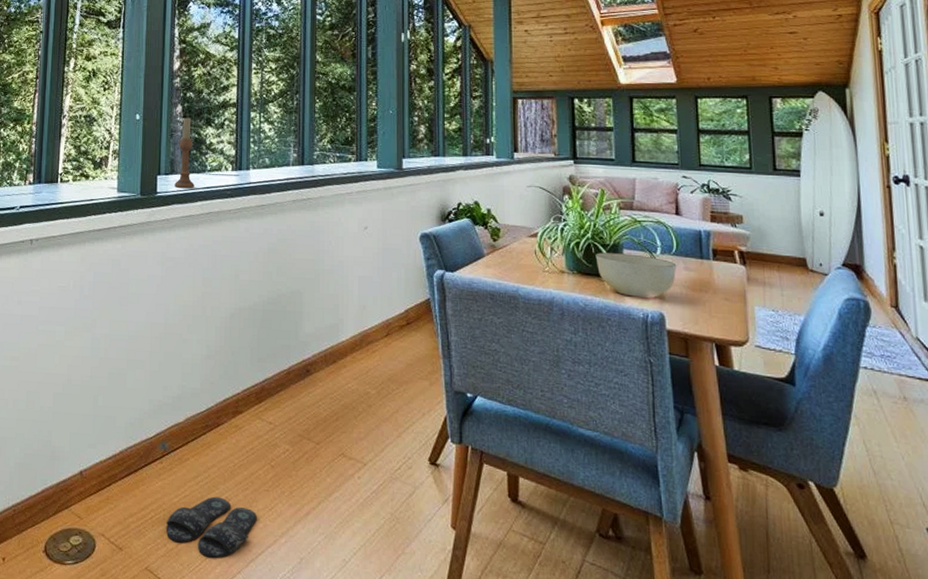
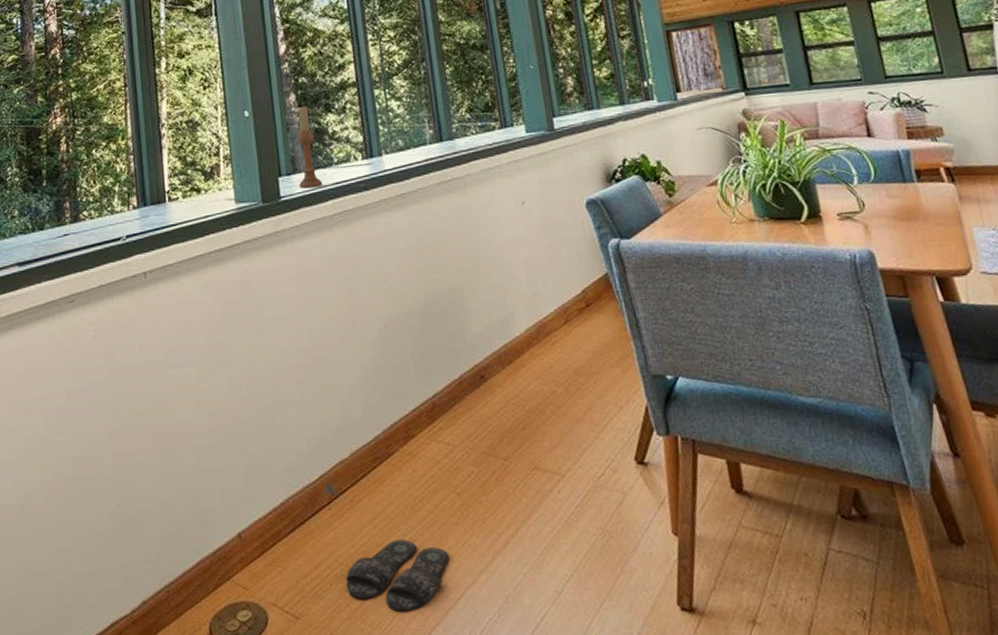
bowl: present [595,252,677,299] -> none [785,188,880,238]

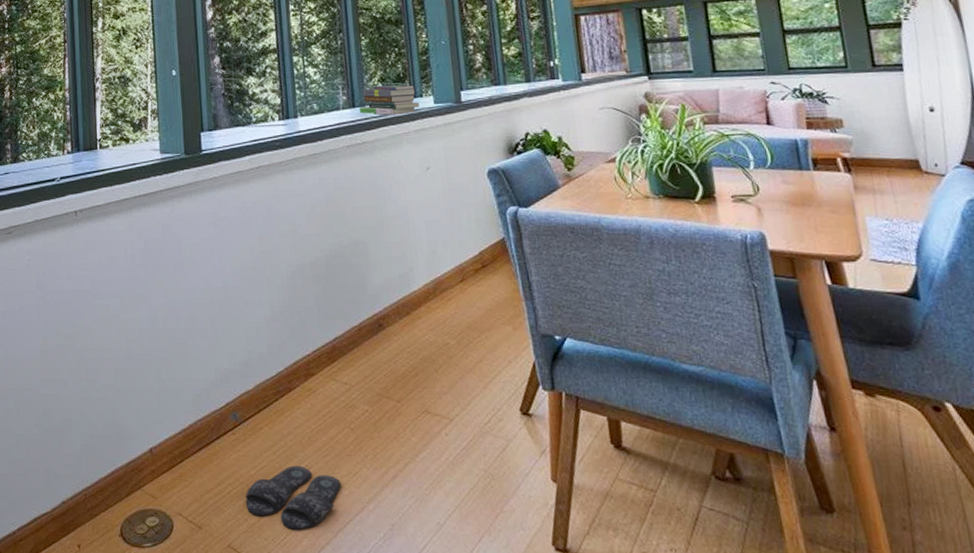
candlestick: present [297,106,323,188] -> none [219,68,241,143]
books: none [447,114,511,148] -> present [359,84,420,116]

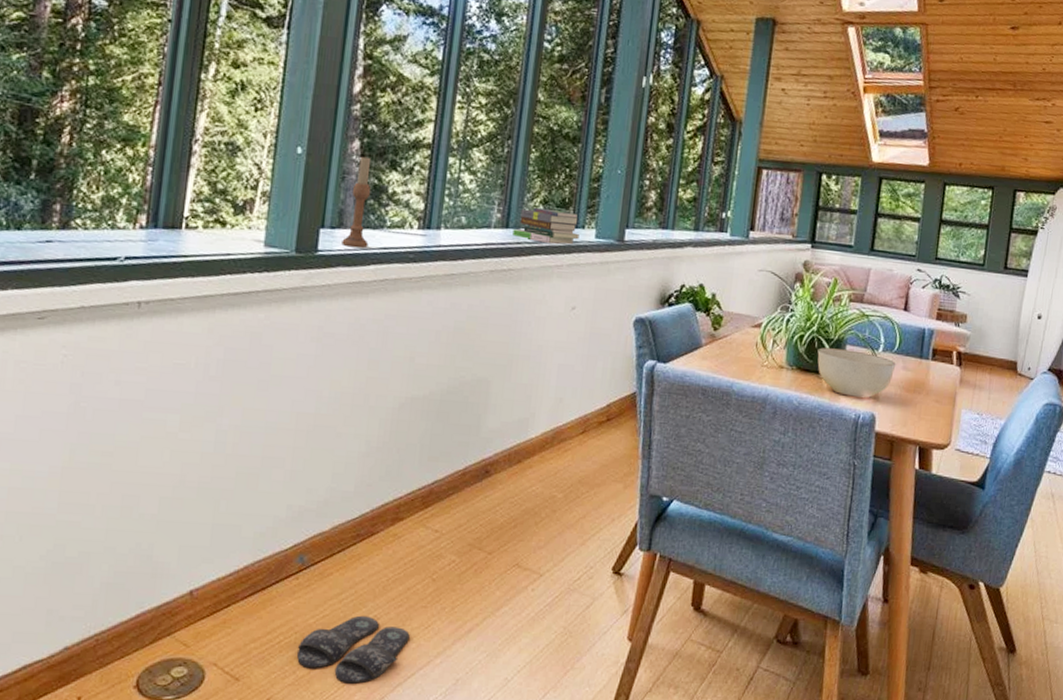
candlestick: none [219,68,241,143] -> present [341,156,372,248]
bowl: none [681,171,774,219] -> present [817,347,896,399]

